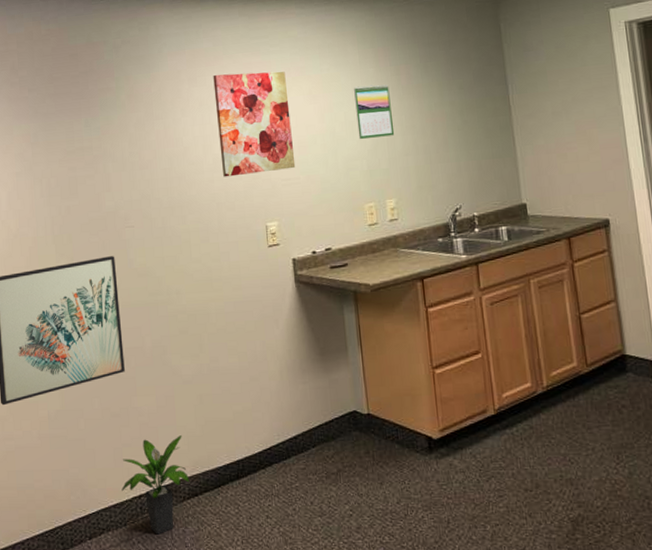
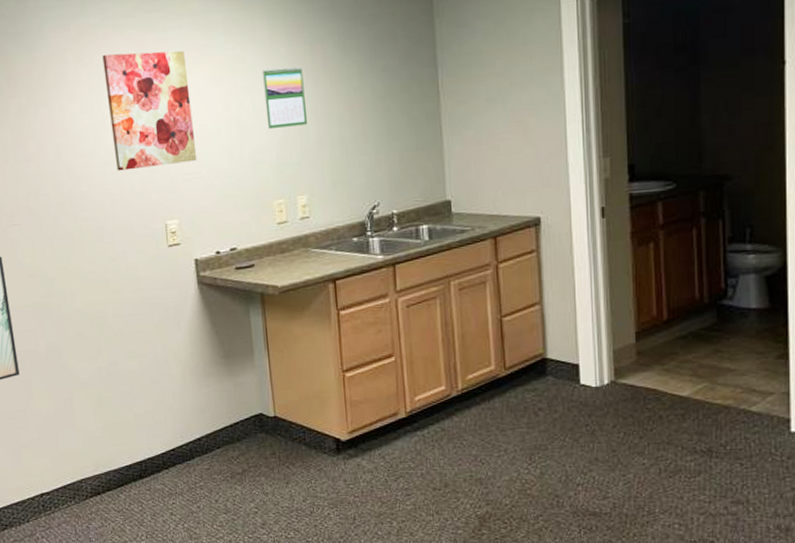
potted plant: present [122,435,190,535] -> none [22,437,92,530]

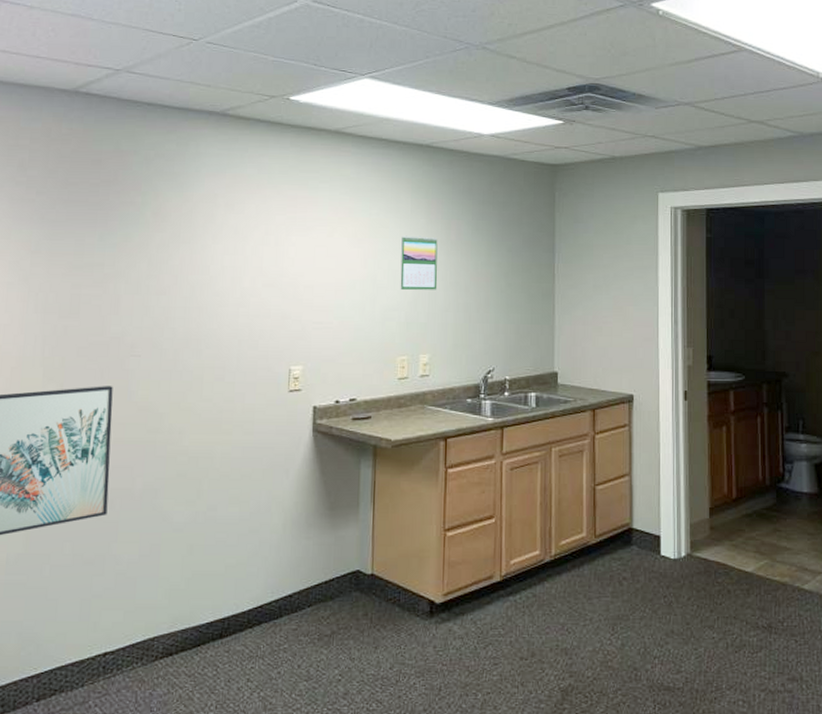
wall art: present [102,50,197,171] -> none [249,203,332,314]

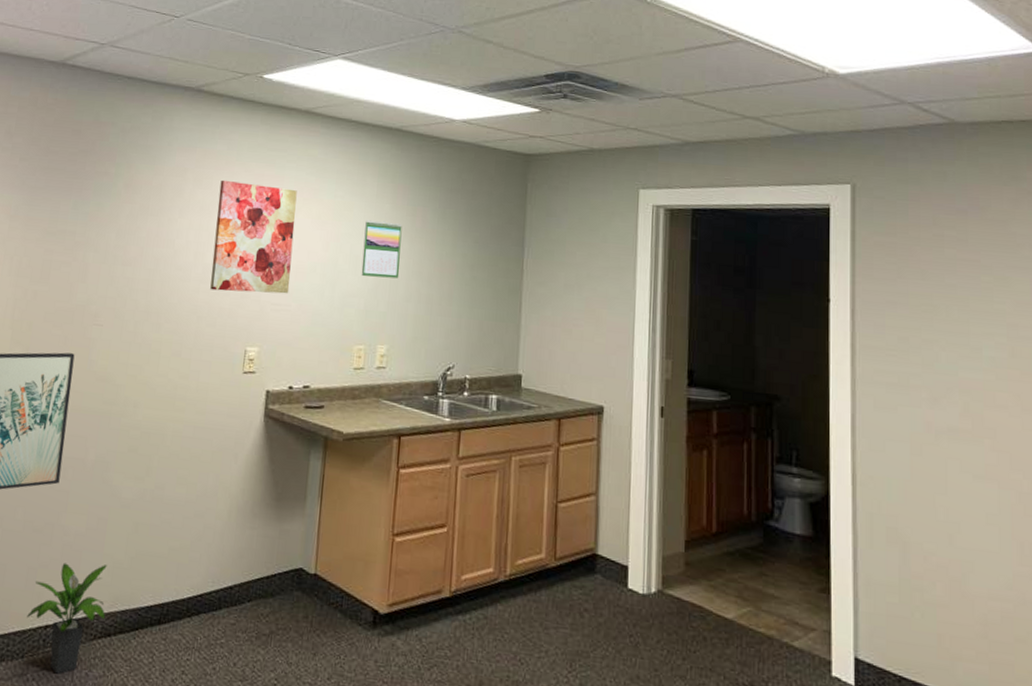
potted plant: none [84,588,166,697] -> present [27,562,107,674]
wall art: none [249,203,332,314] -> present [210,179,297,294]

